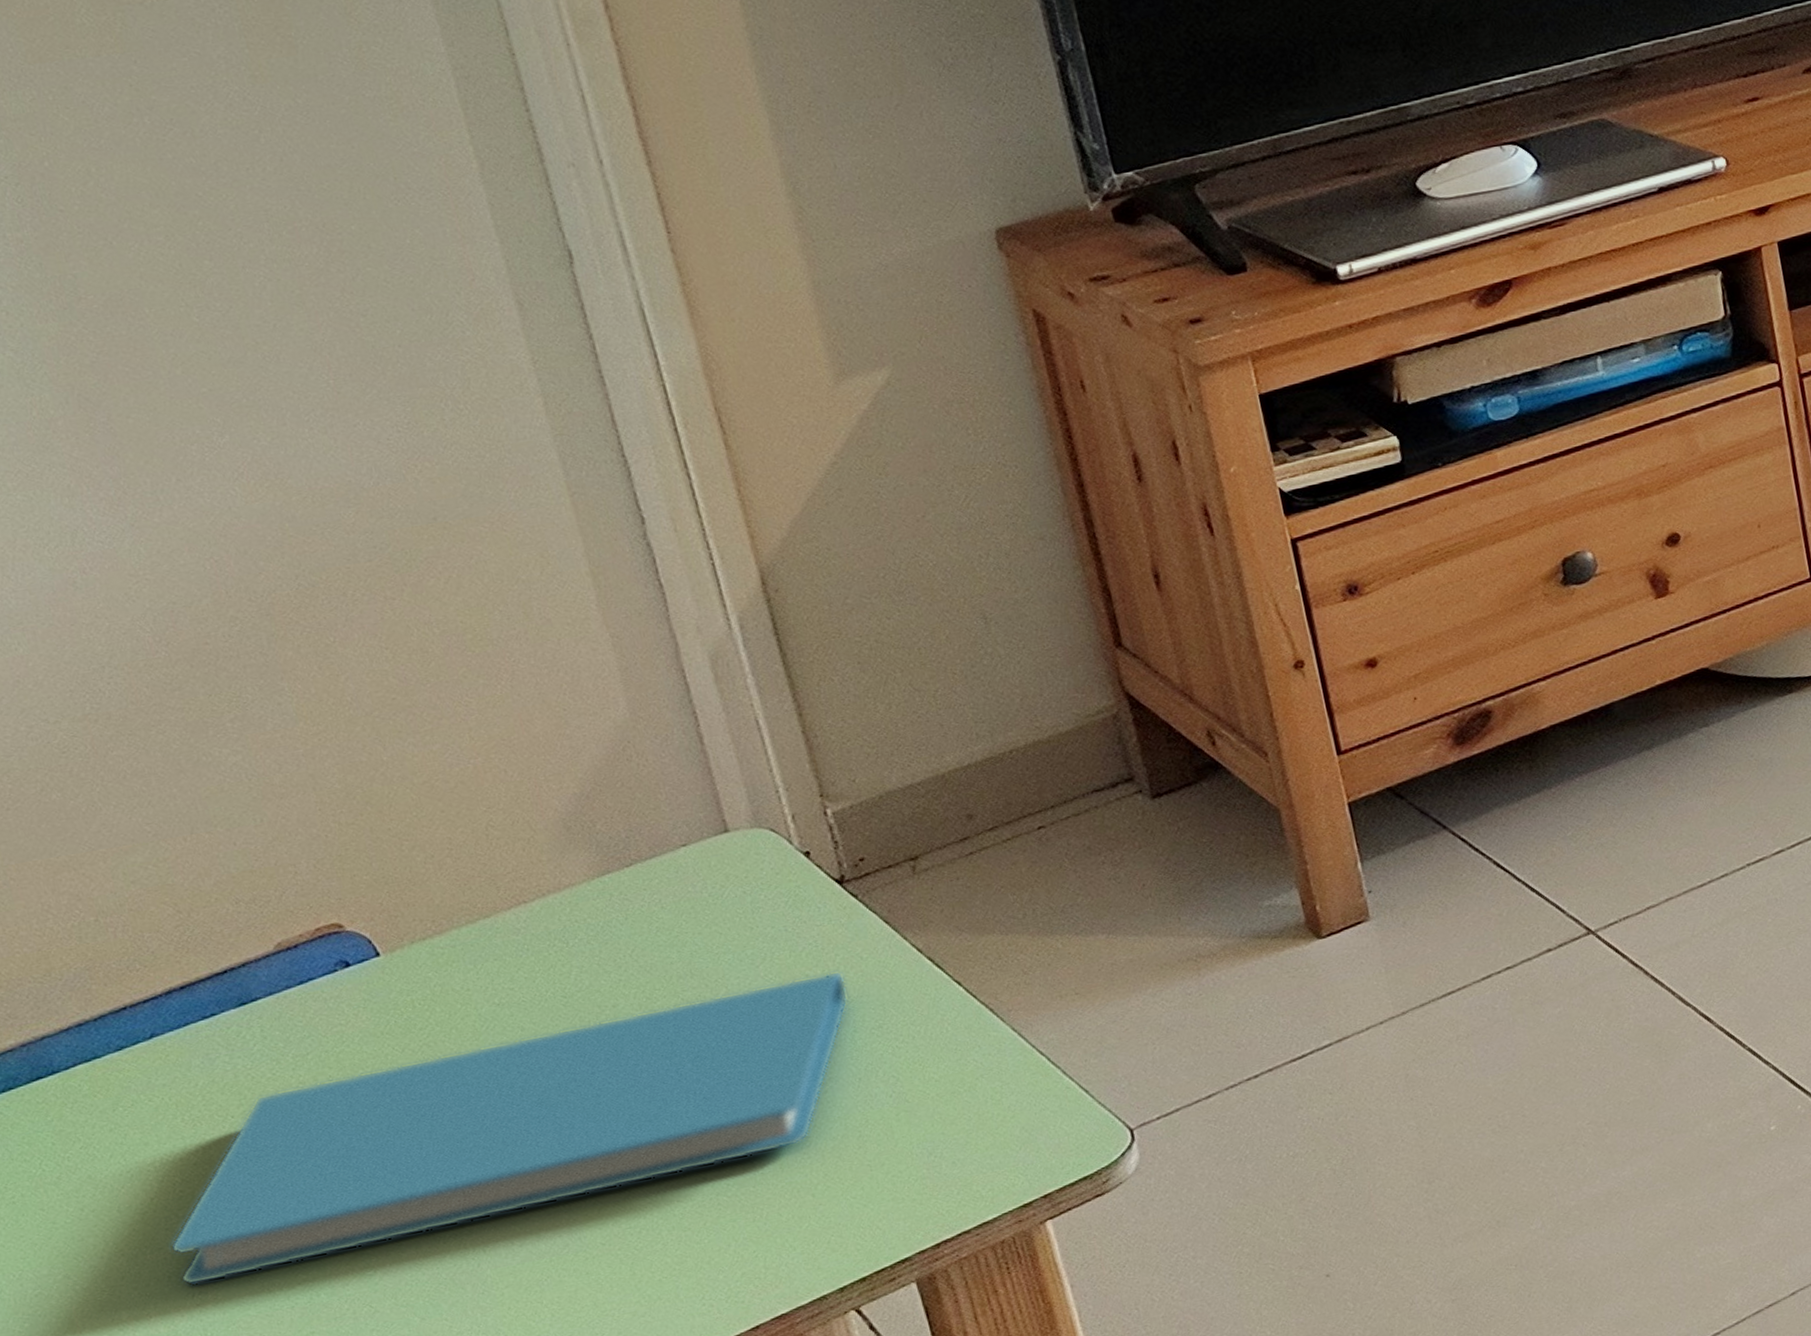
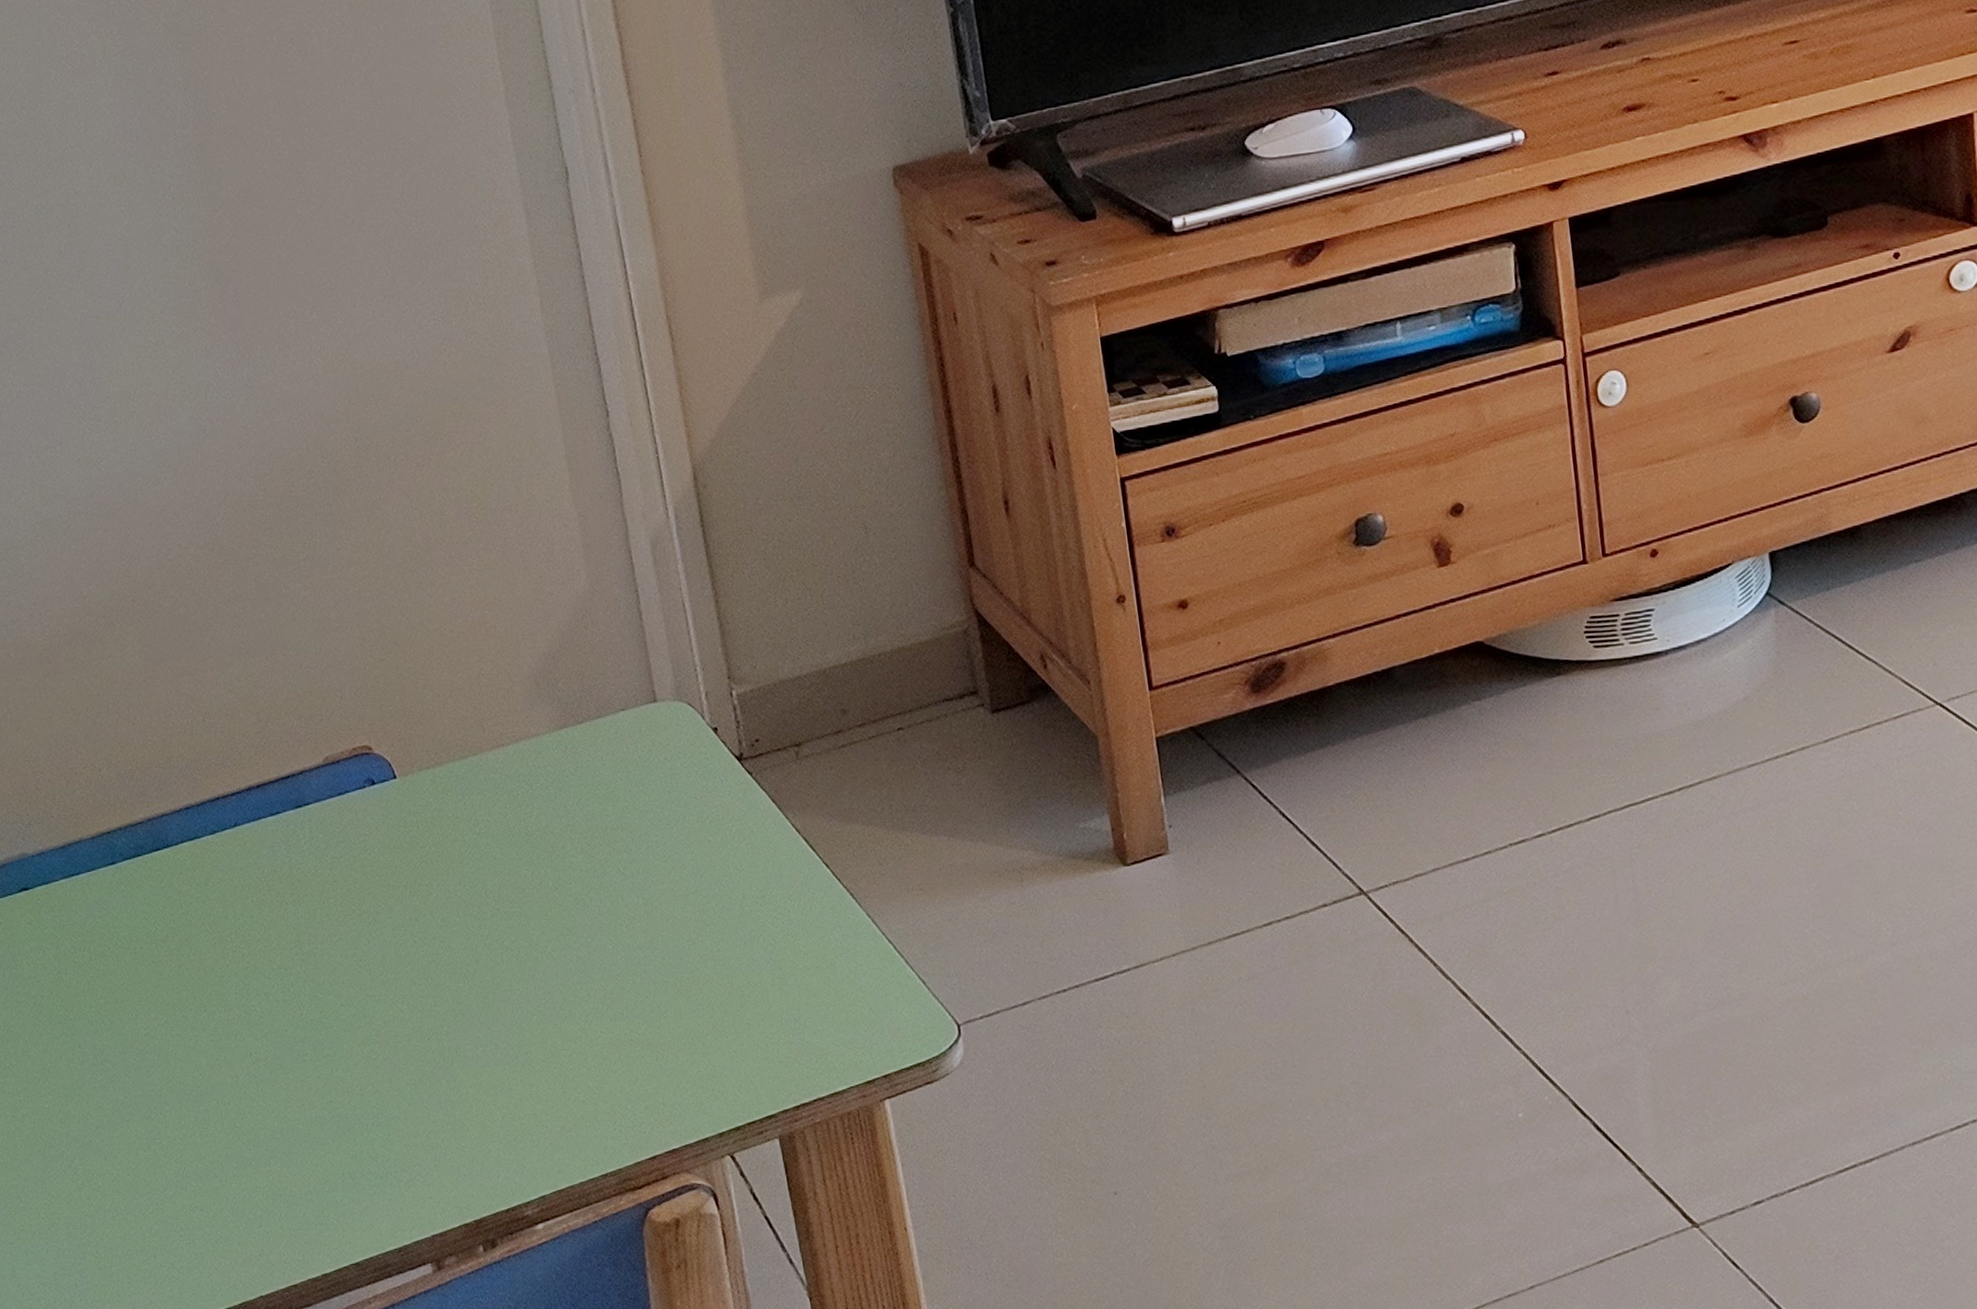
book: present [169,970,849,1286] -> none [237,840,741,1046]

